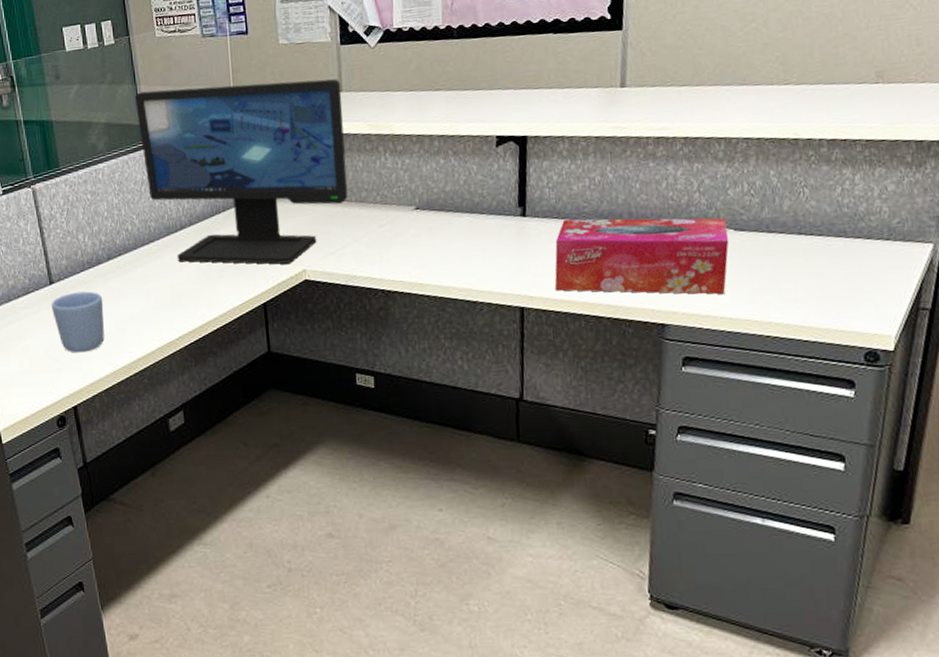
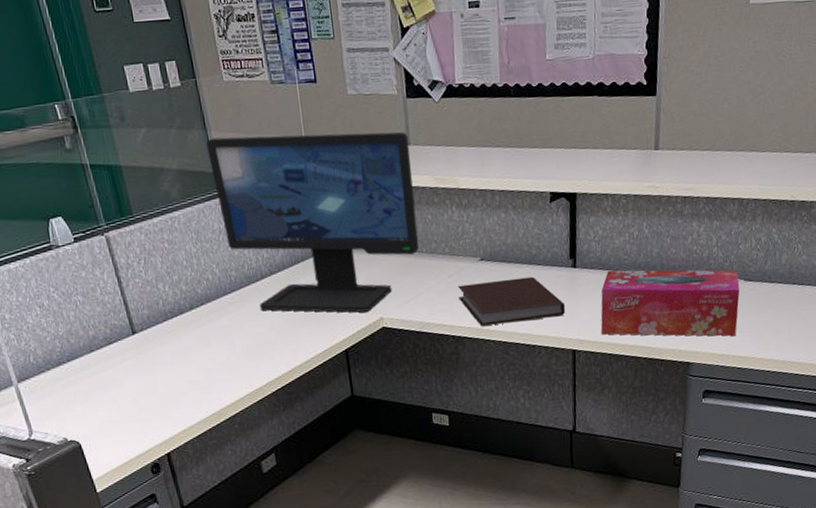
mug: present [51,291,105,353] -> none [135,340,193,402]
notebook: none [389,226,513,280] -> present [457,276,566,326]

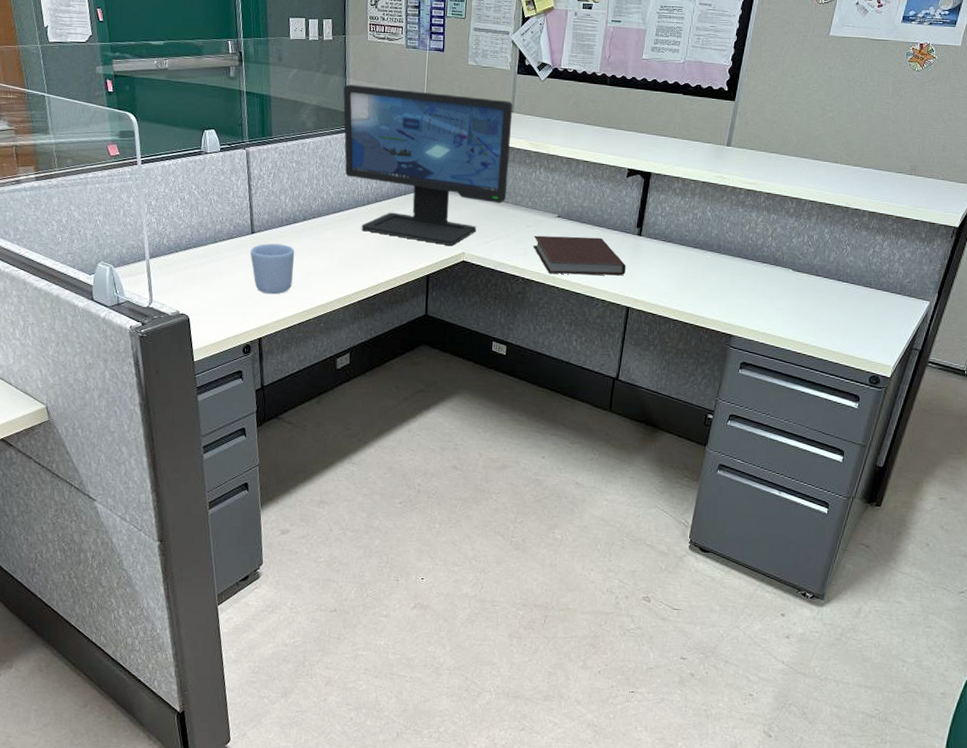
mug: none [135,340,193,402] -> present [250,243,295,295]
tissue box: present [600,269,740,336] -> none [655,243,788,317]

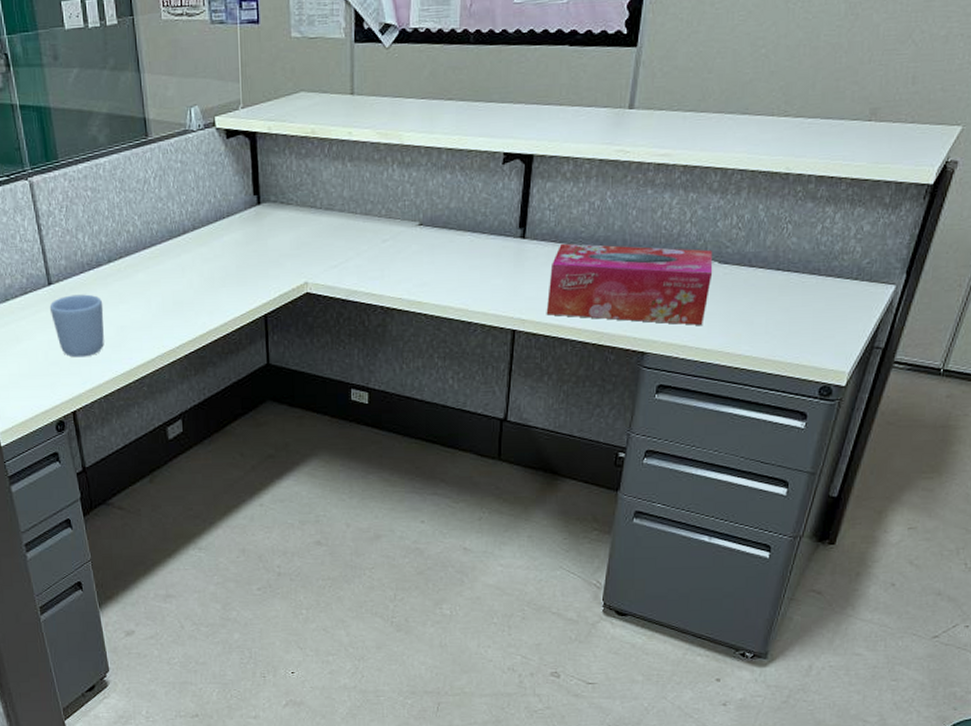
computer monitor: present [343,84,513,245] -> none [139,79,354,275]
notebook: present [533,235,627,276] -> none [391,246,509,297]
tissue box: none [655,243,788,317] -> present [546,243,713,325]

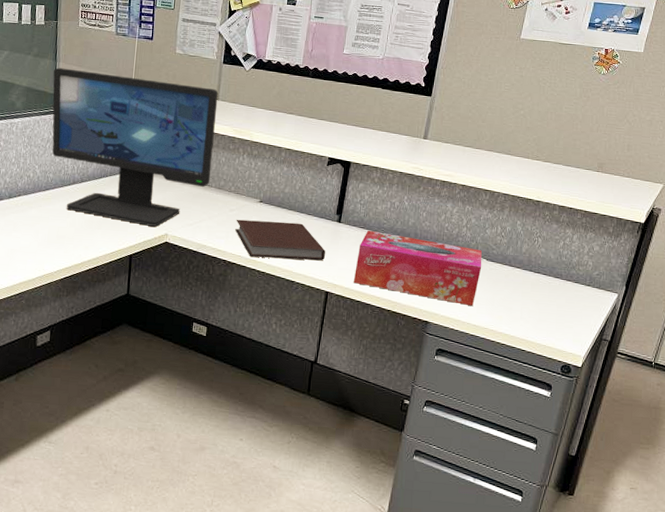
computer monitor: none [139,79,354,275] -> present [52,68,219,227]
notebook: none [391,246,509,297] -> present [235,219,326,261]

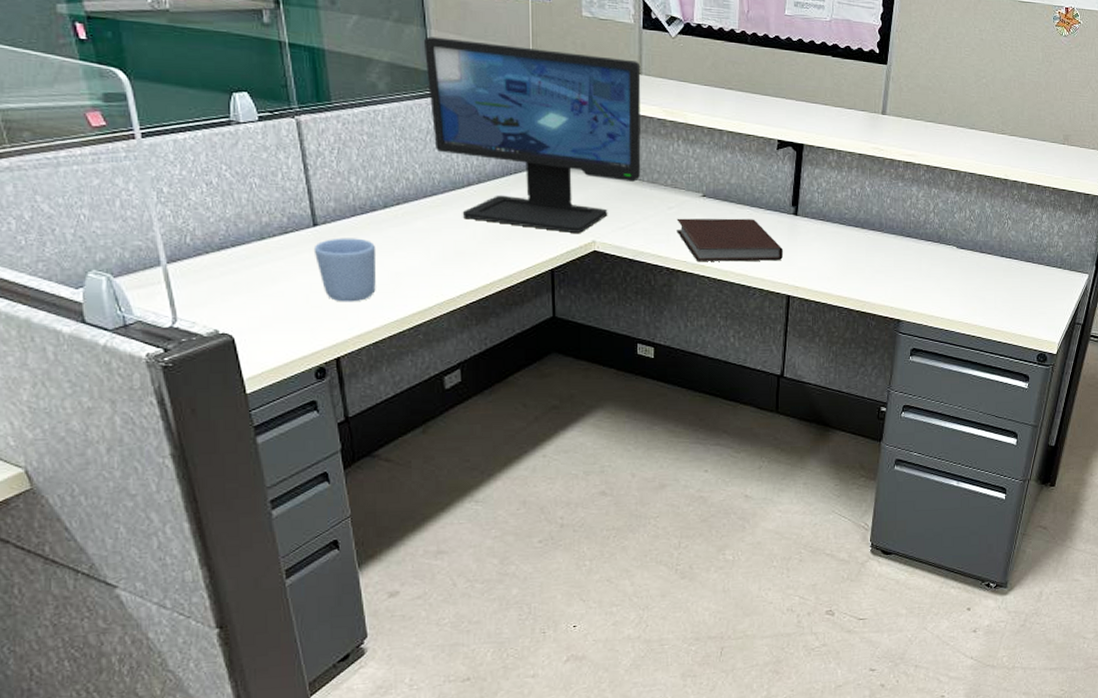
tissue box: present [353,230,482,306] -> none [816,222,953,298]

